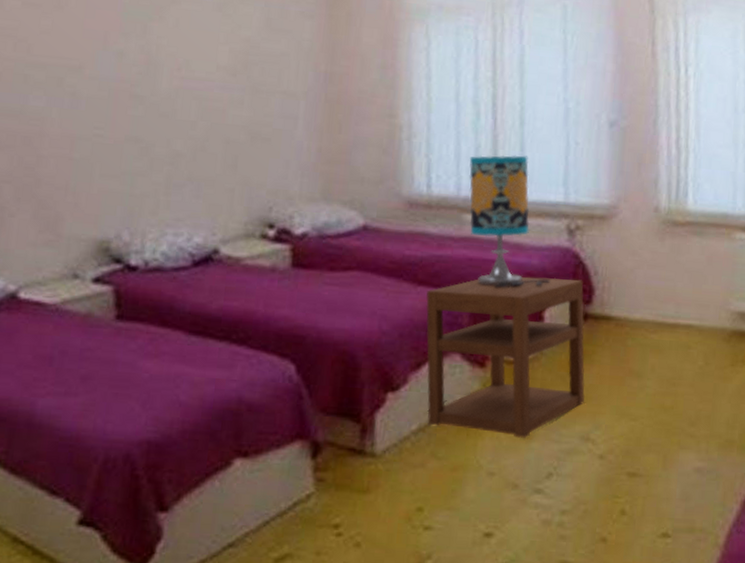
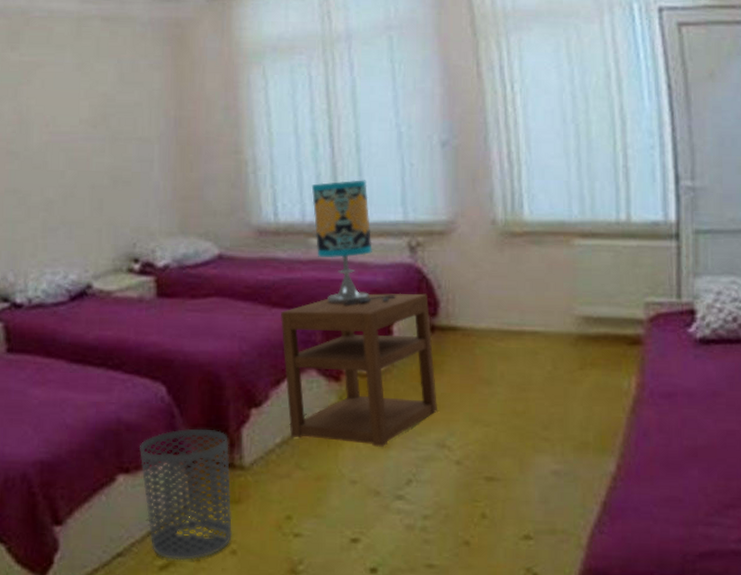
waste bin: none [260,411,361,553] -> present [139,428,232,561]

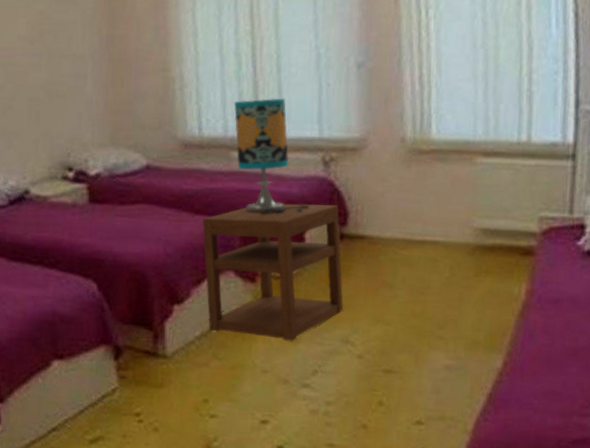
waste bin: present [139,428,232,561] -> none [72,321,155,436]

